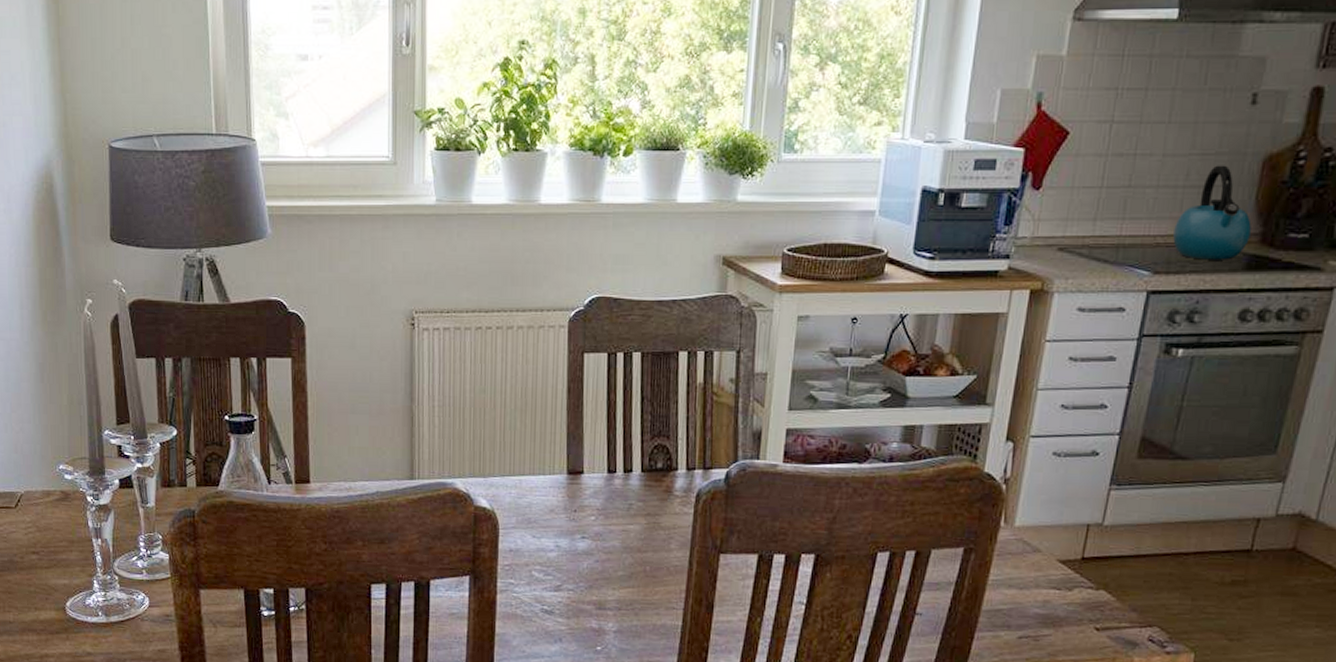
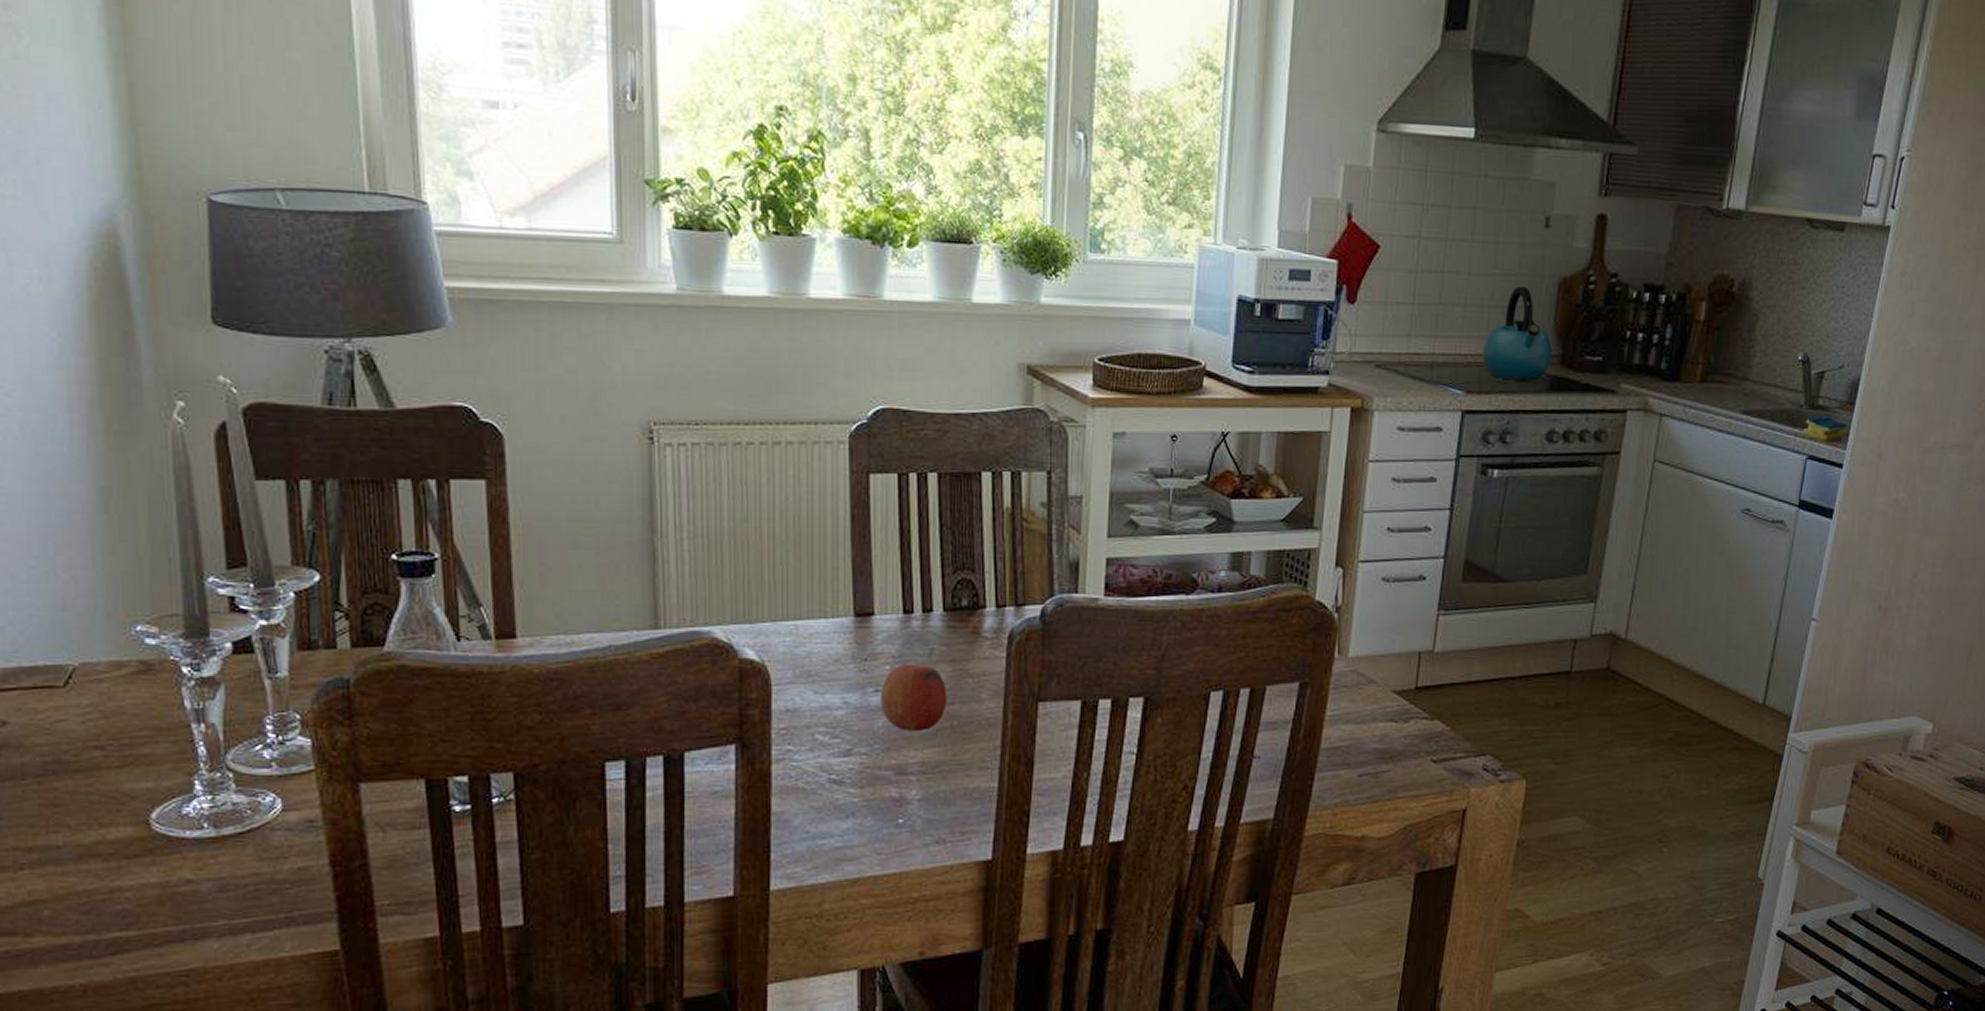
fruit: none [586,516,642,573] -> present [880,664,948,731]

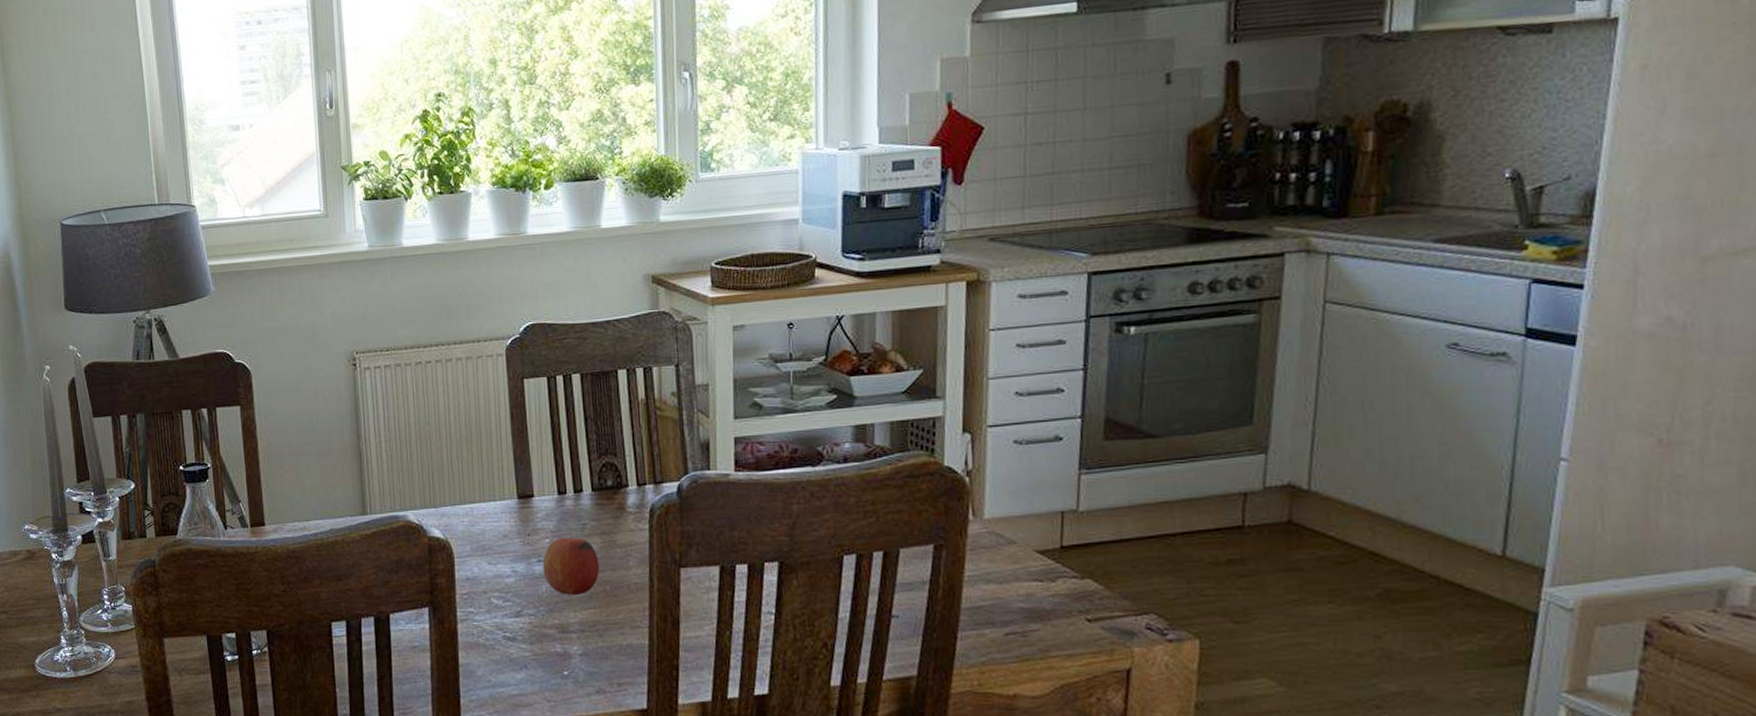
kettle: present [1482,286,1552,381] -> none [1106,144,1187,238]

